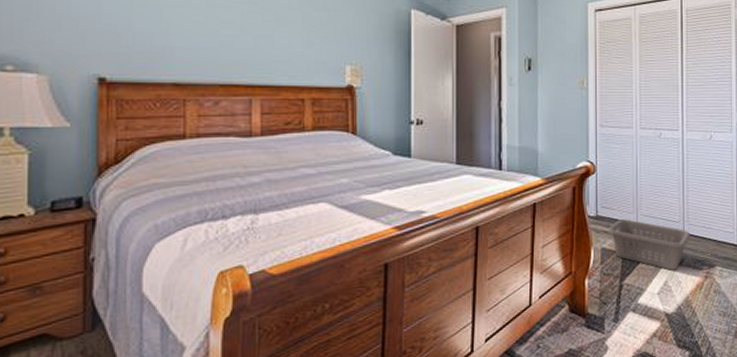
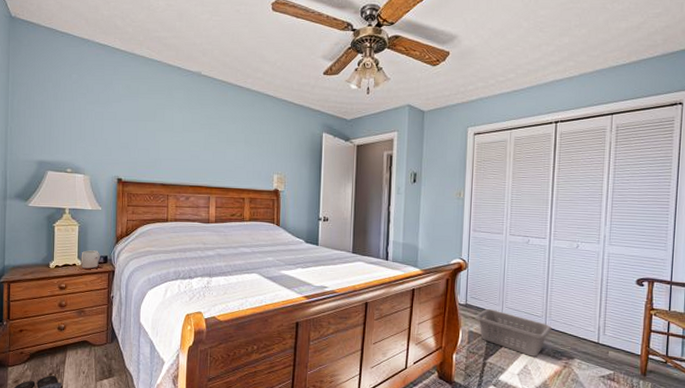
mug: none [33,190,69,220] -> present [81,250,100,269]

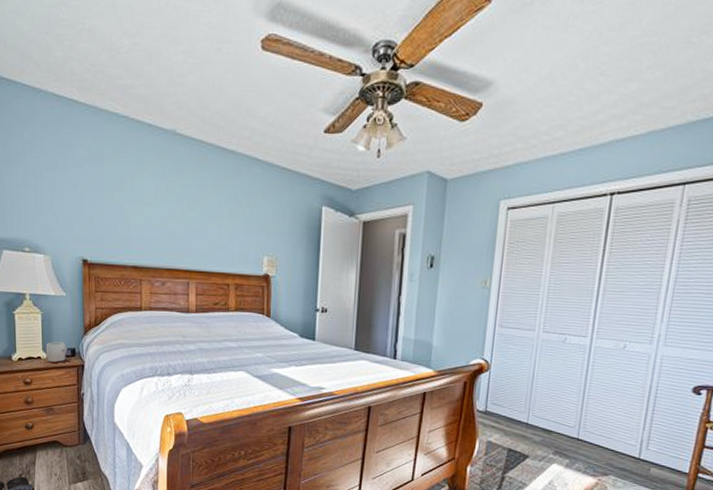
laundry basket: present [475,309,552,357] -> none [496,417,586,472]

